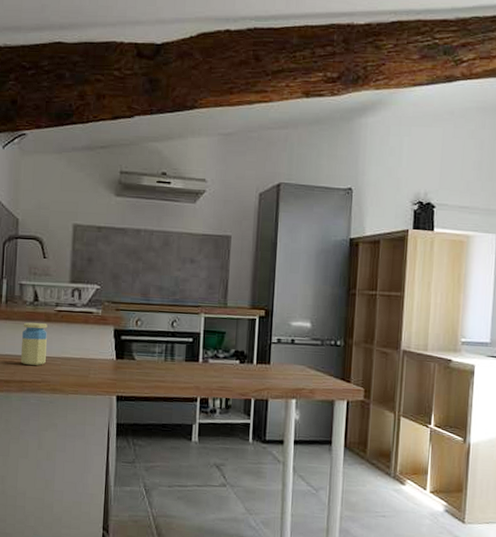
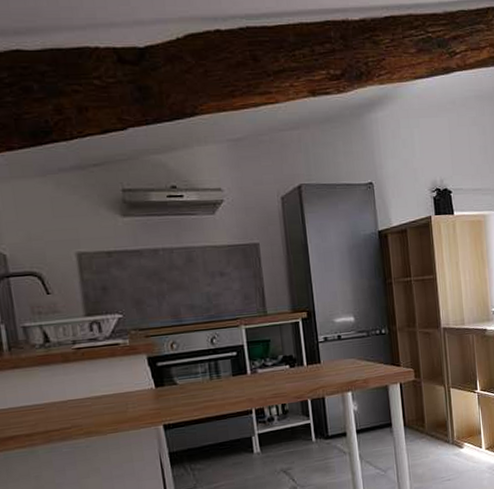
jar: present [20,322,47,366] -> none [36,365,73,414]

